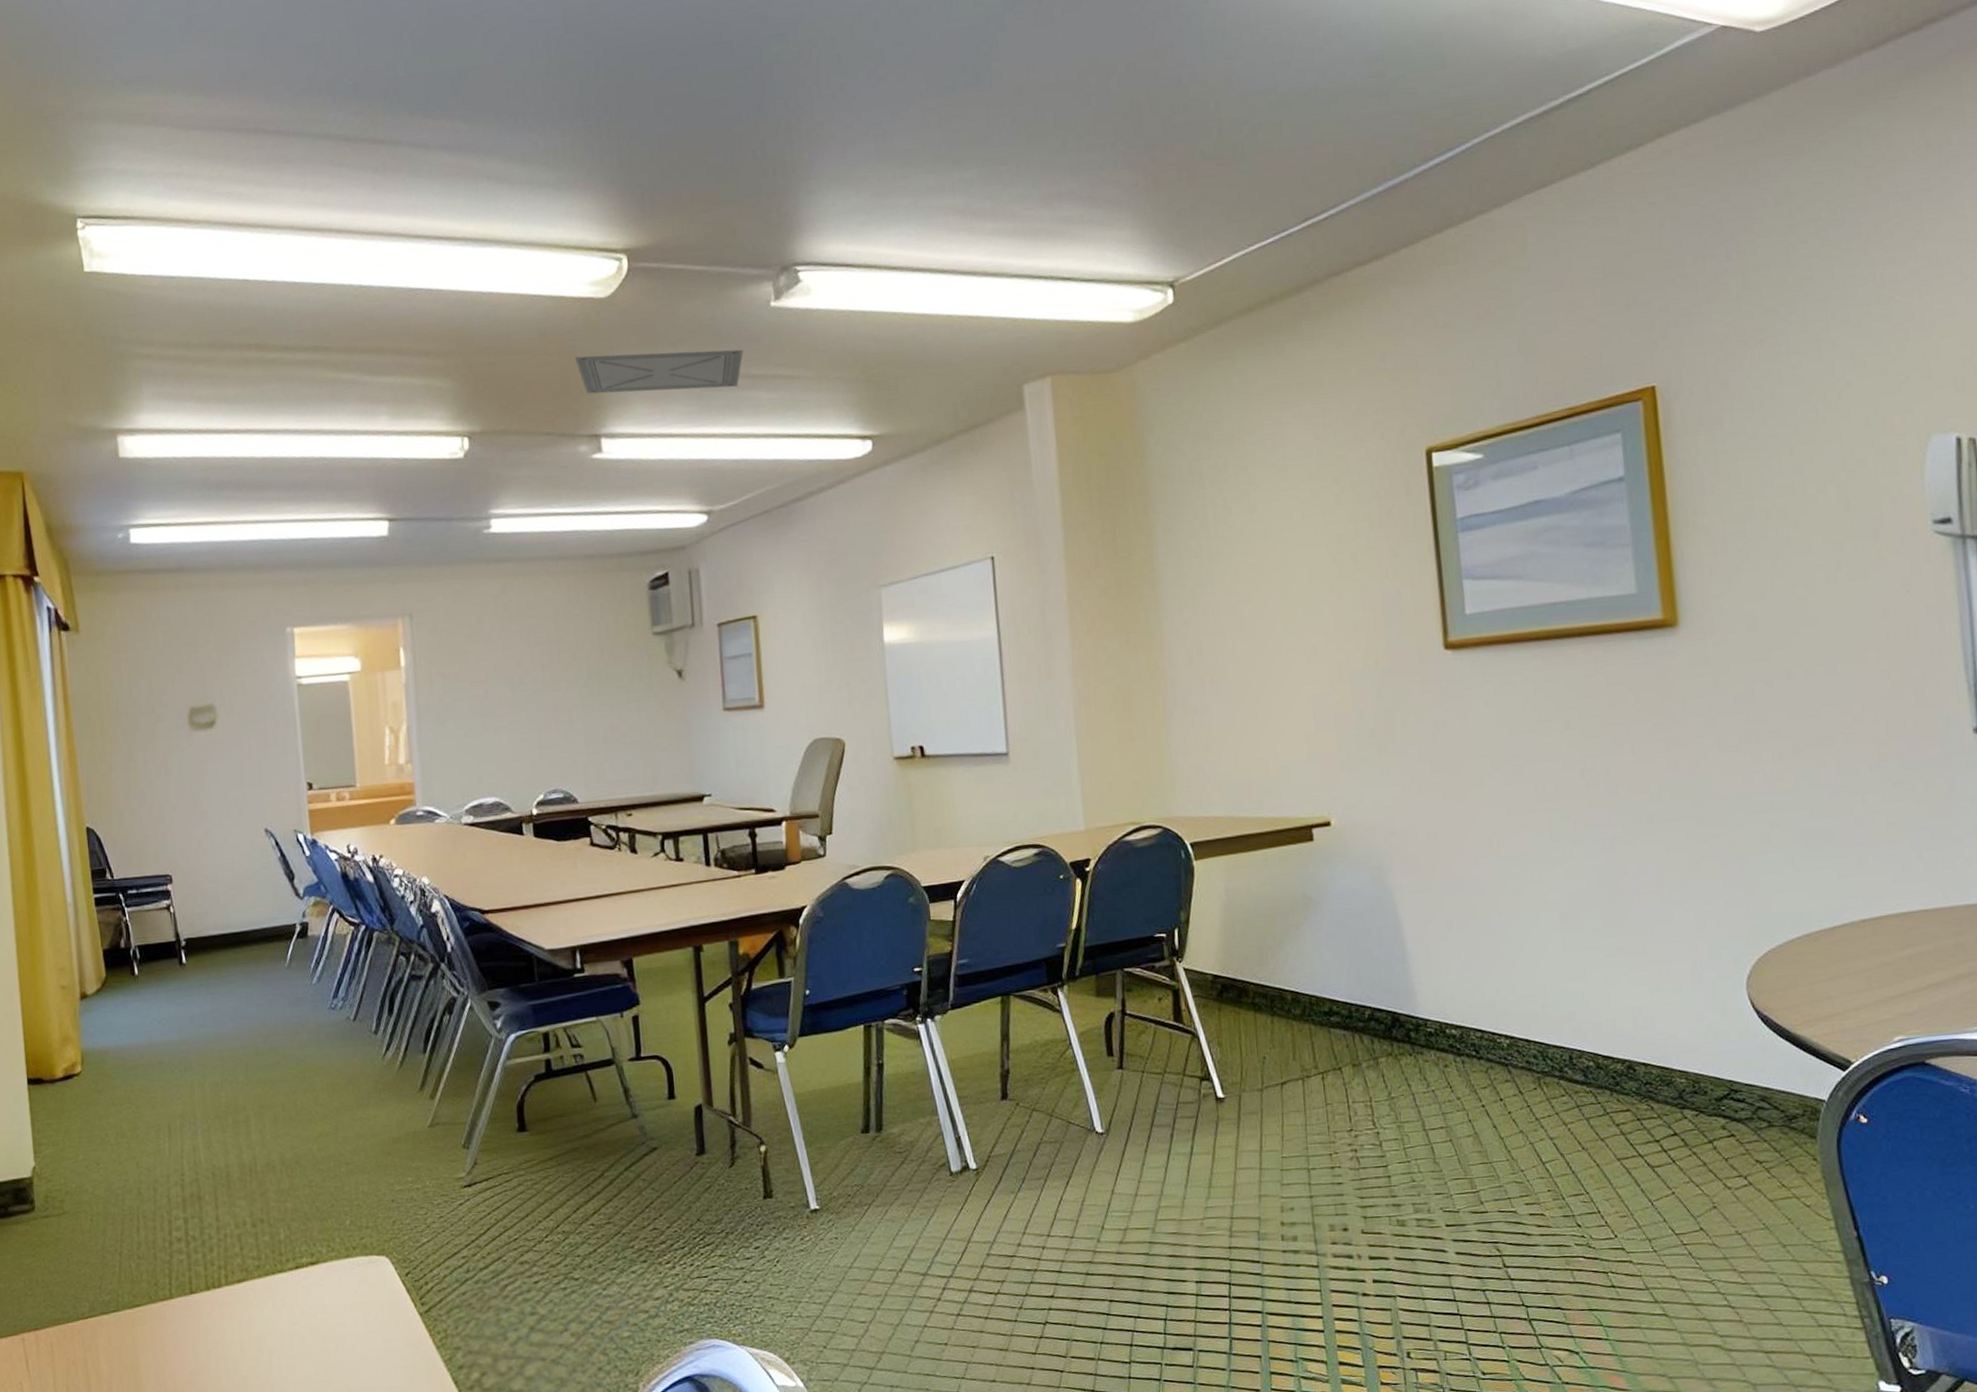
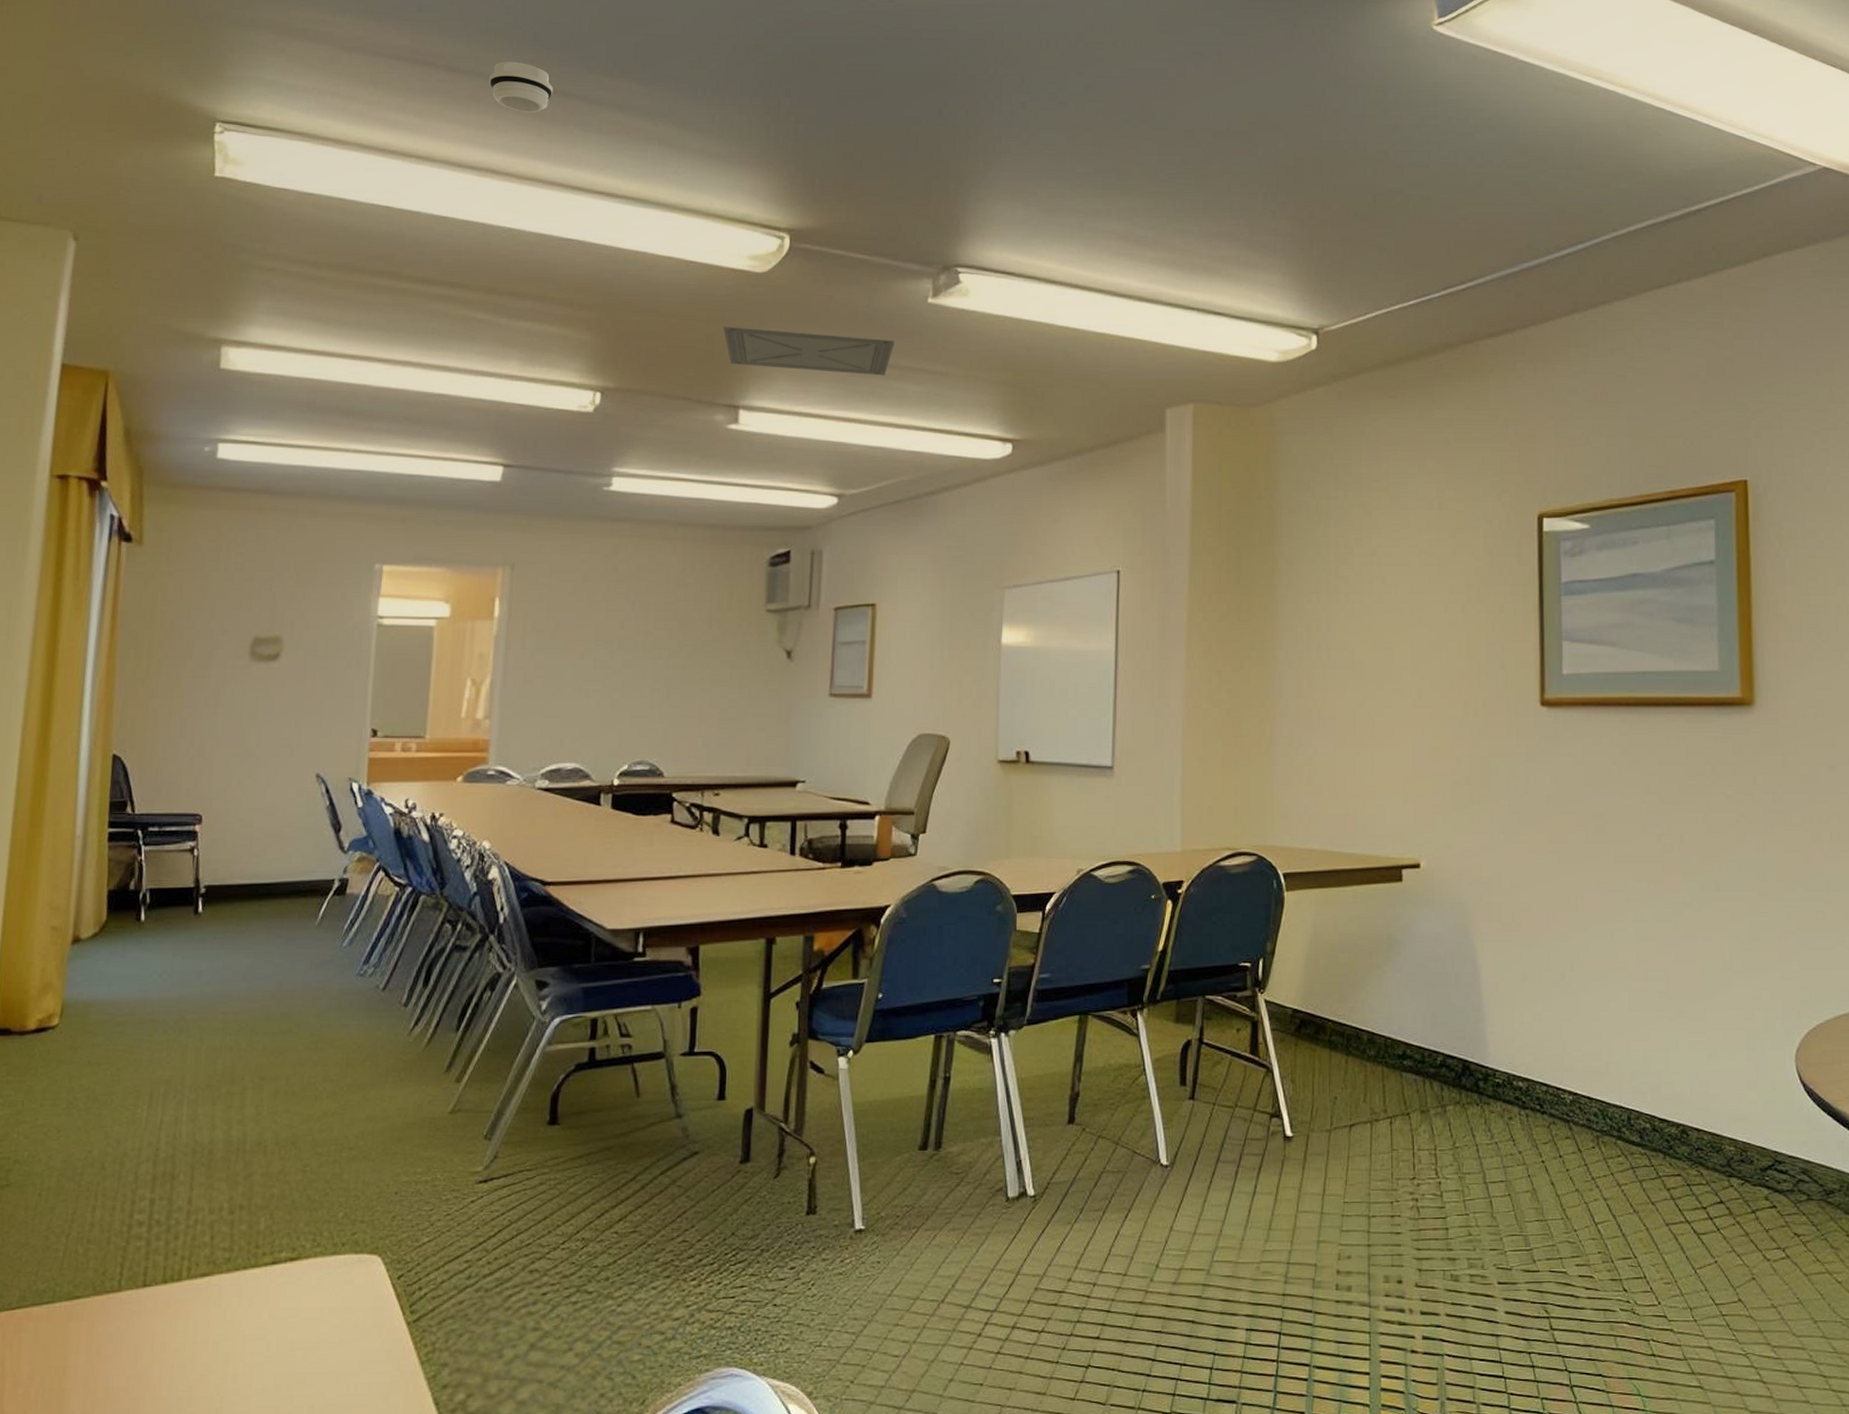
smoke detector: none [318,116,381,167] -> present [488,61,554,113]

